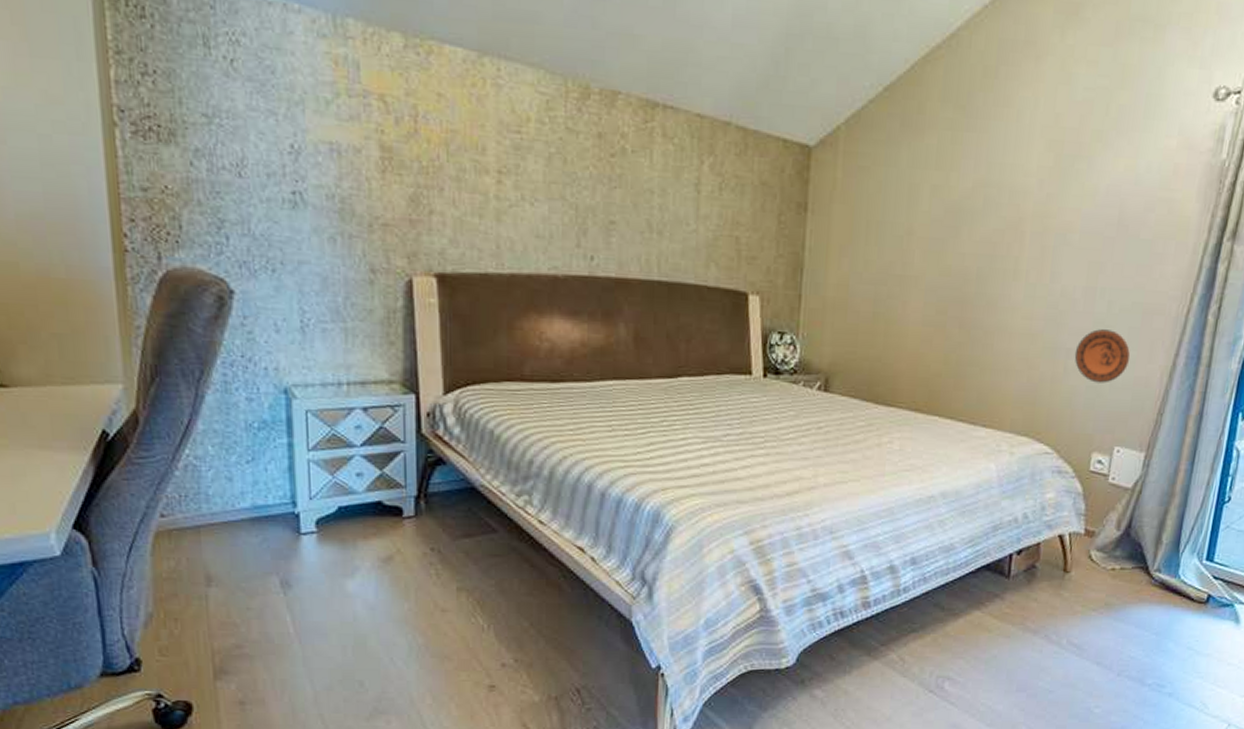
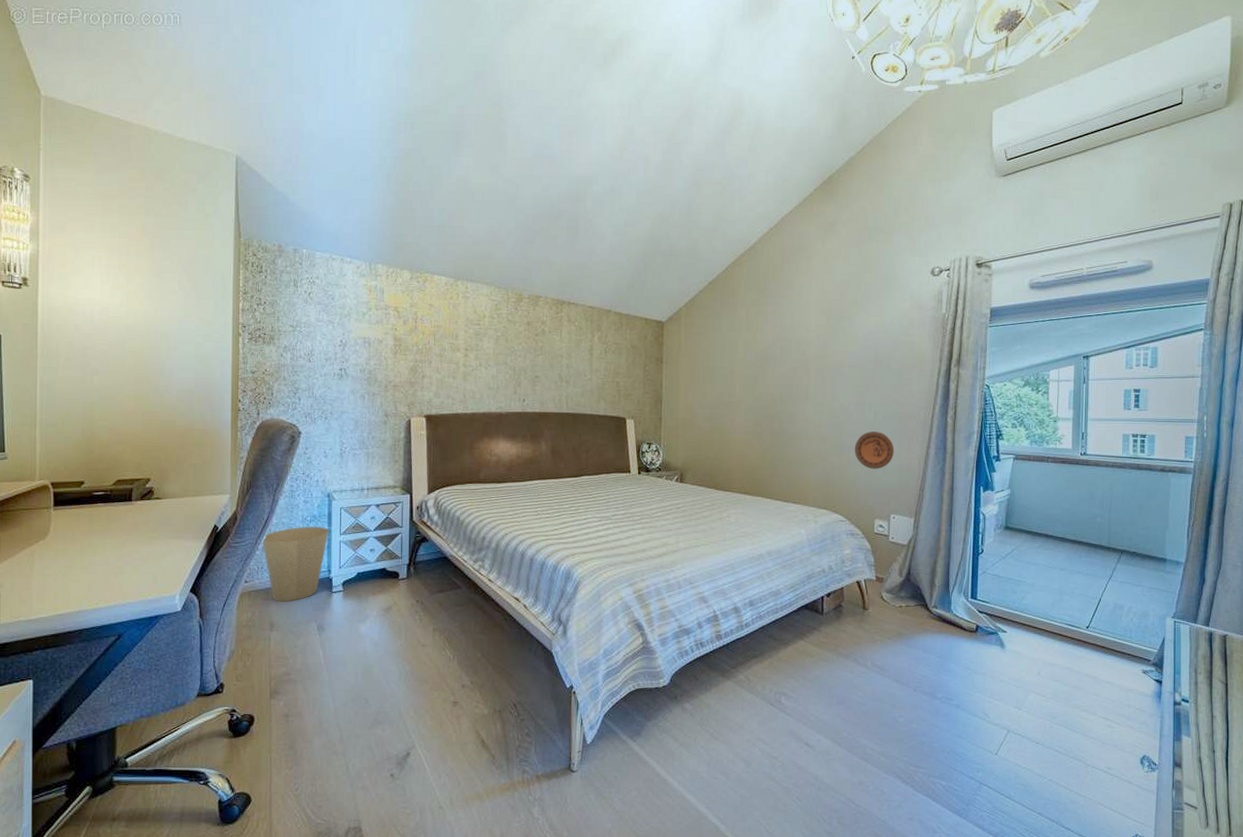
trash can: none [181,436,290,547] -> present [261,526,329,602]

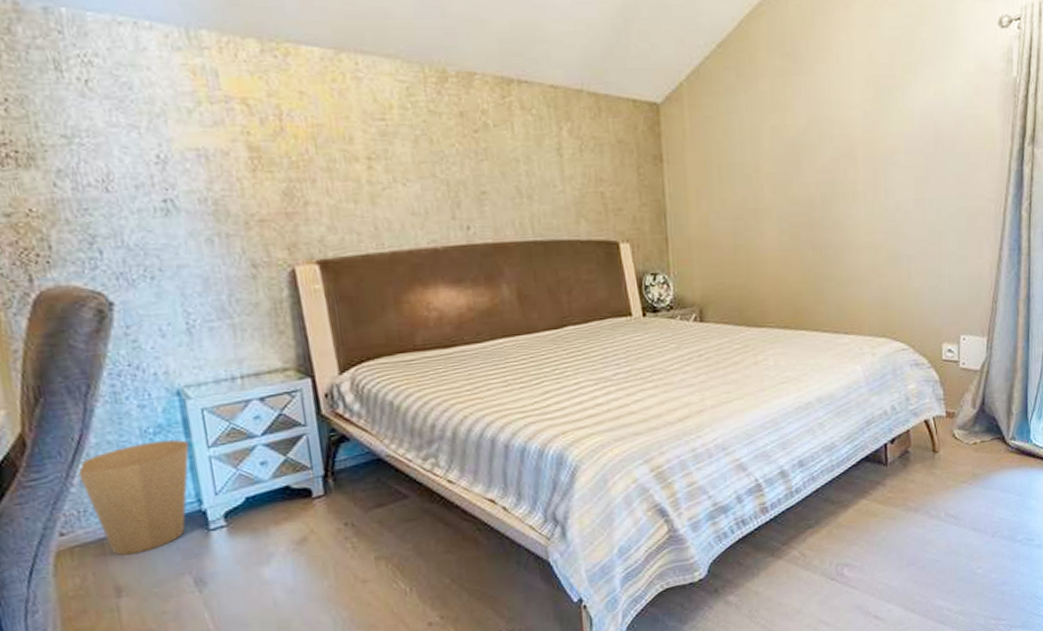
decorative plate: present [854,432,895,469] -> none [915,234,963,282]

